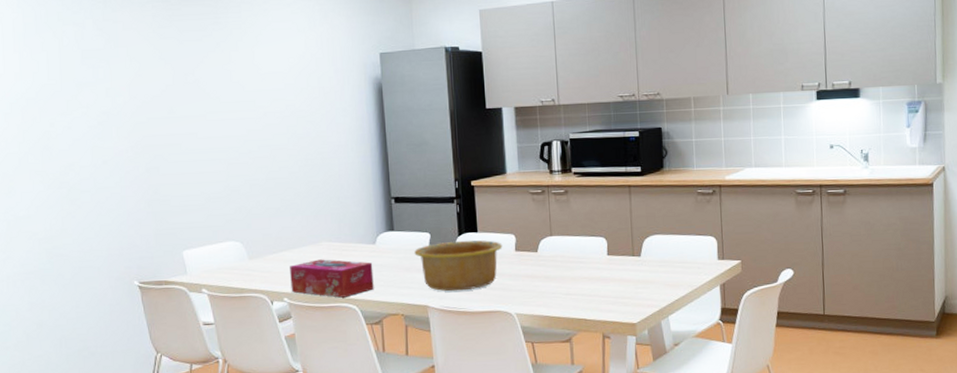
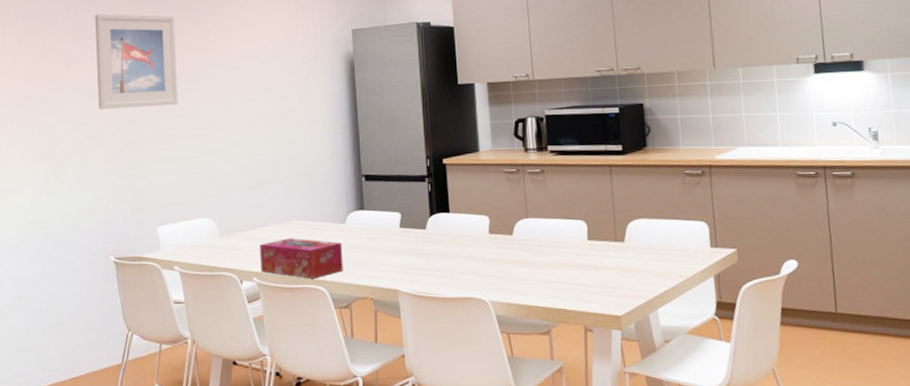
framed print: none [104,33,200,133] -> present [95,14,178,110]
bowl: present [414,240,503,292] -> none [384,221,476,275]

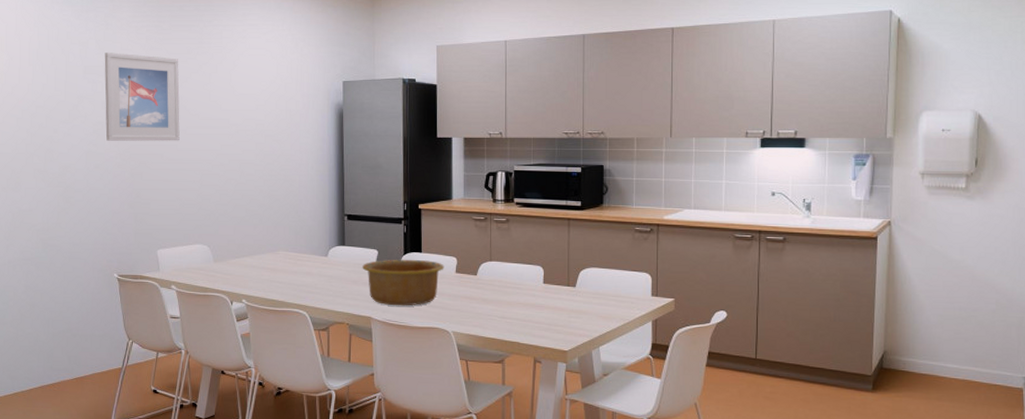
tissue box: present [260,238,343,279] -> none [249,267,324,304]
bowl: none [384,221,476,275] -> present [362,259,444,306]

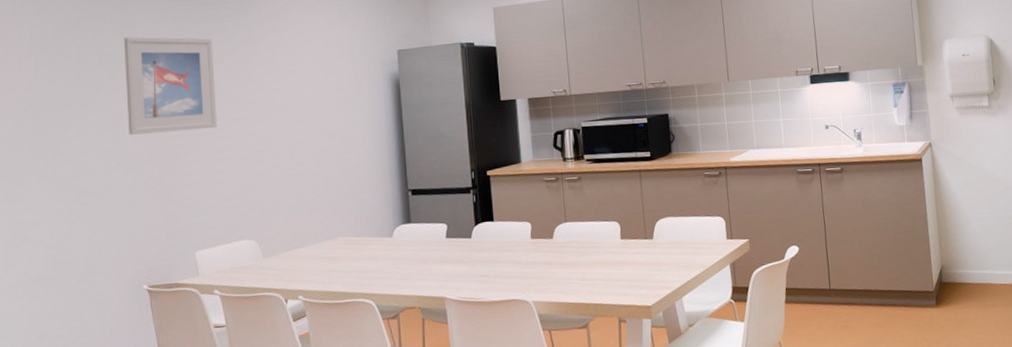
bowl: present [362,259,444,306] -> none [431,229,519,282]

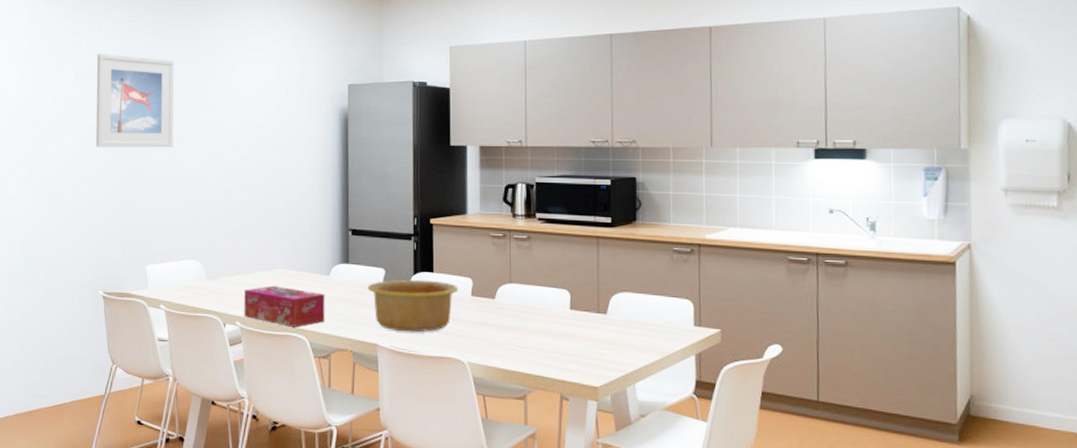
tissue box: none [305,254,391,293] -> present [244,286,325,327]
bowl: none [431,229,519,282] -> present [368,279,459,332]

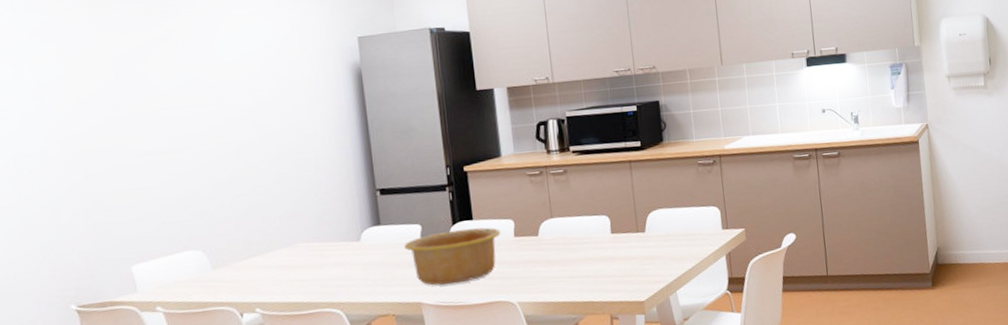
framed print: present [95,54,175,148] -> none [29,25,149,138]
tissue box: present [244,286,325,327] -> none [262,261,360,303]

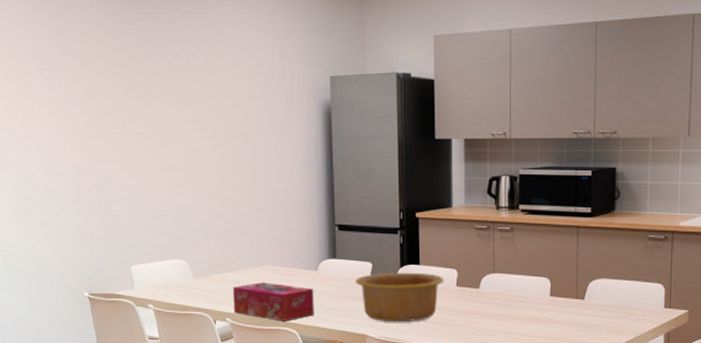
tissue box: none [262,261,360,303] -> present [233,282,314,321]

